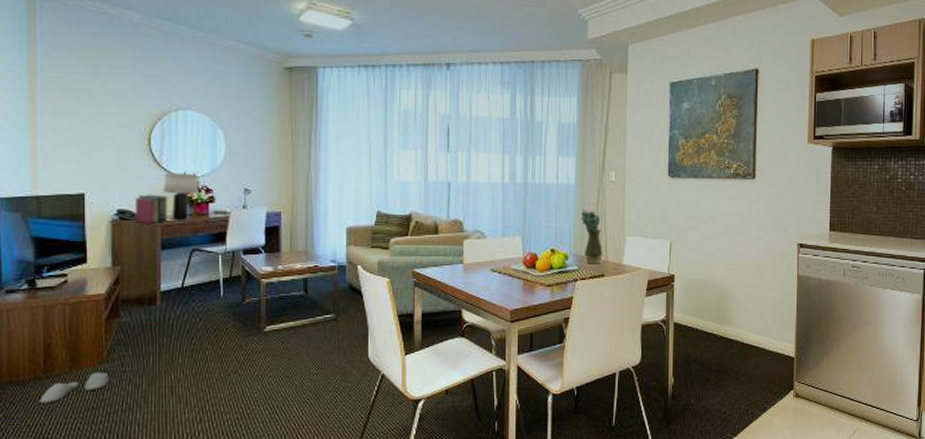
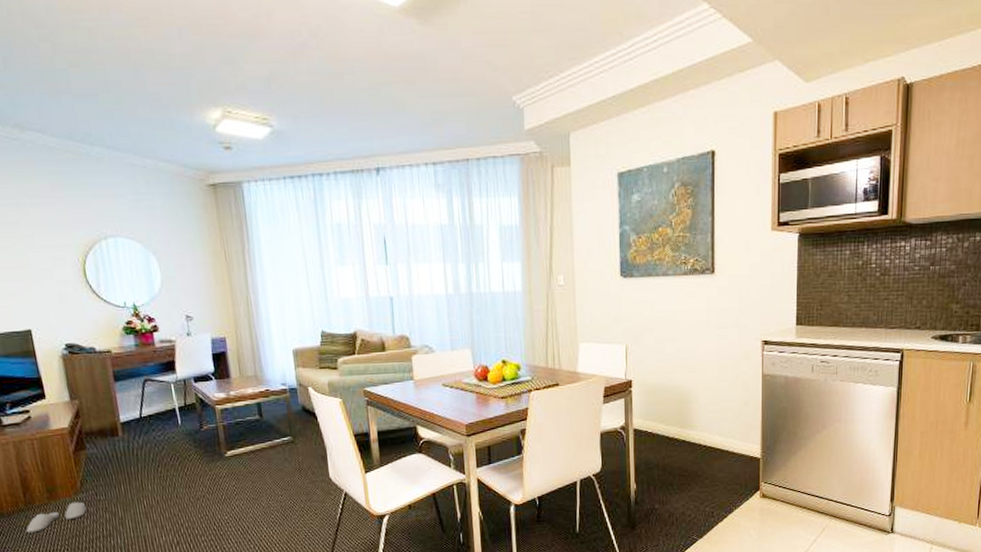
books: present [134,194,168,225] -> none [81,326,116,358]
table lamp: present [163,173,198,221] -> none [105,303,141,352]
vase: present [580,209,603,264] -> none [530,316,556,374]

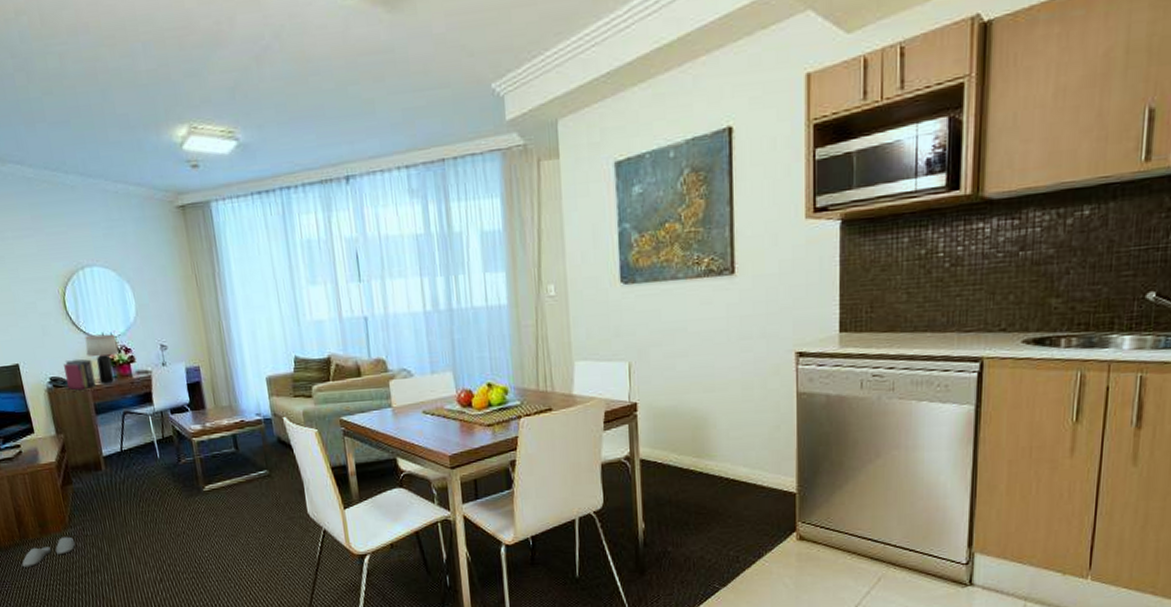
books: none [81,326,116,358] -> present [64,359,97,391]
table lamp: none [105,303,141,352] -> present [84,333,118,384]

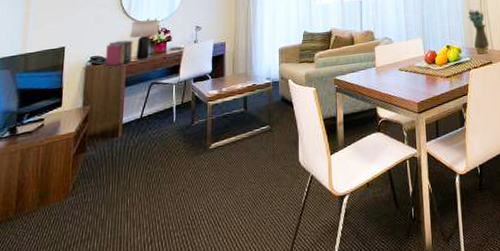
slippers: present [22,536,76,568] -> none [8,205,73,244]
vase: none [517,333,549,398] -> present [468,9,490,55]

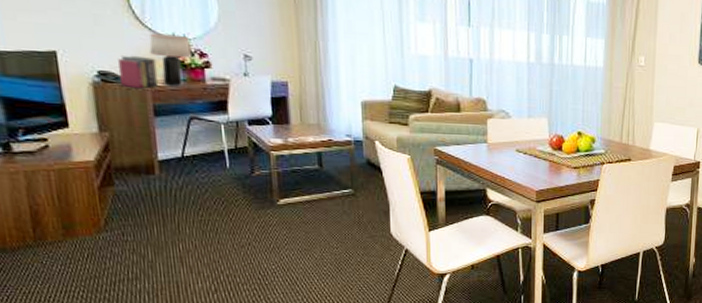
vase: present [468,9,490,55] -> none [608,93,631,149]

